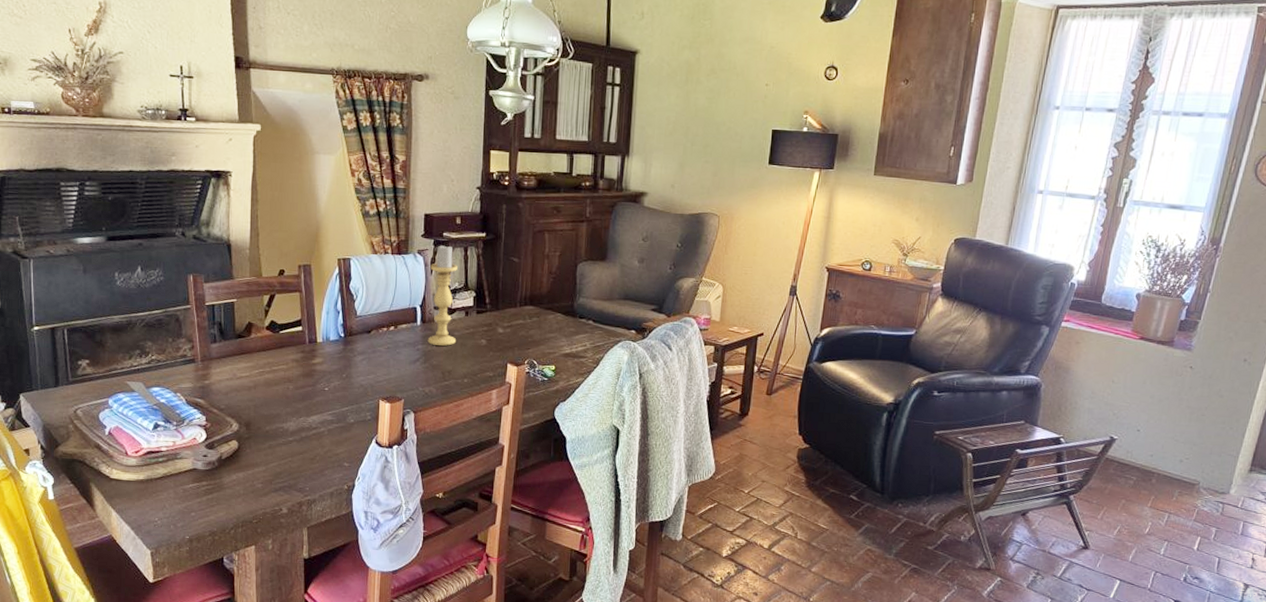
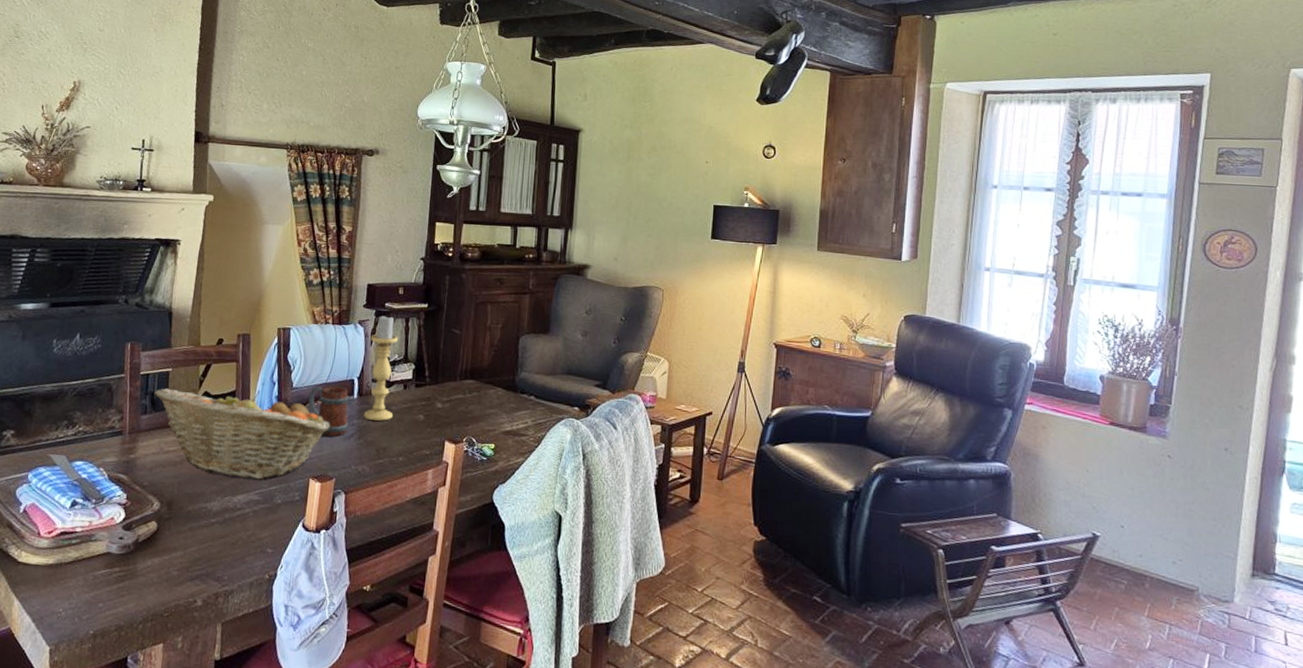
fruit basket: none [221,318,396,402] -> present [154,388,331,480]
mug: none [373,314,414,362] -> present [308,386,349,437]

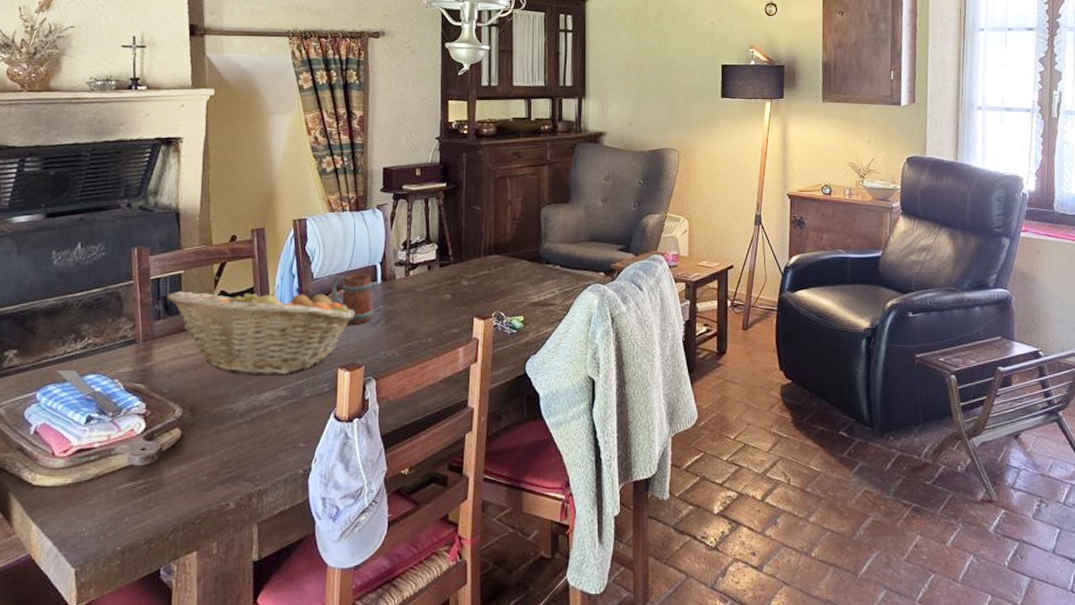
candle holder: present [363,315,398,421] -> none [388,197,420,304]

